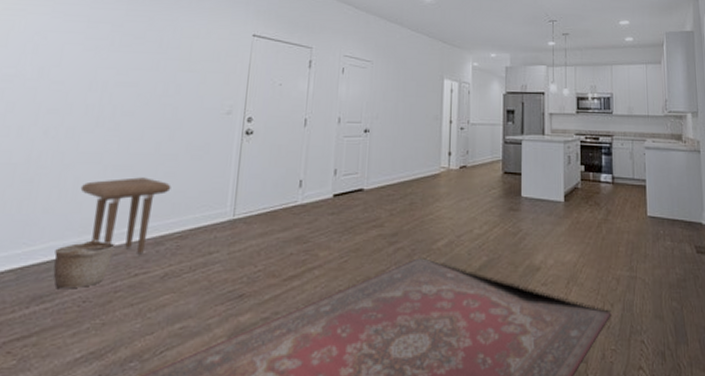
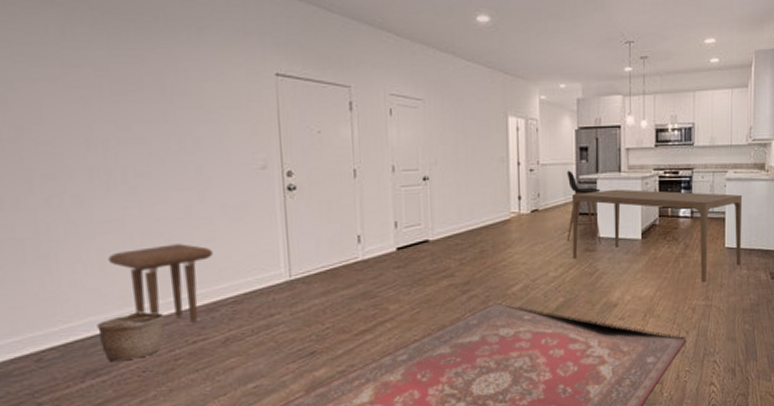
bar stool: none [492,130,526,205] -> present [566,170,602,245]
dining table: none [497,151,664,251] -> present [571,189,743,282]

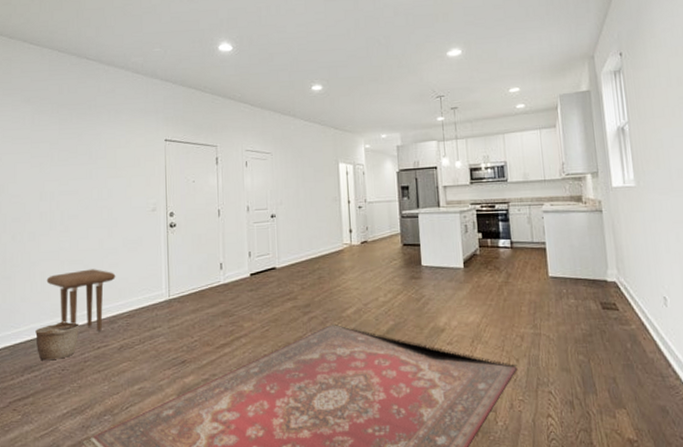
bar stool: present [566,170,602,245] -> none [391,206,426,273]
dining table: present [571,189,743,282] -> none [396,222,567,310]

